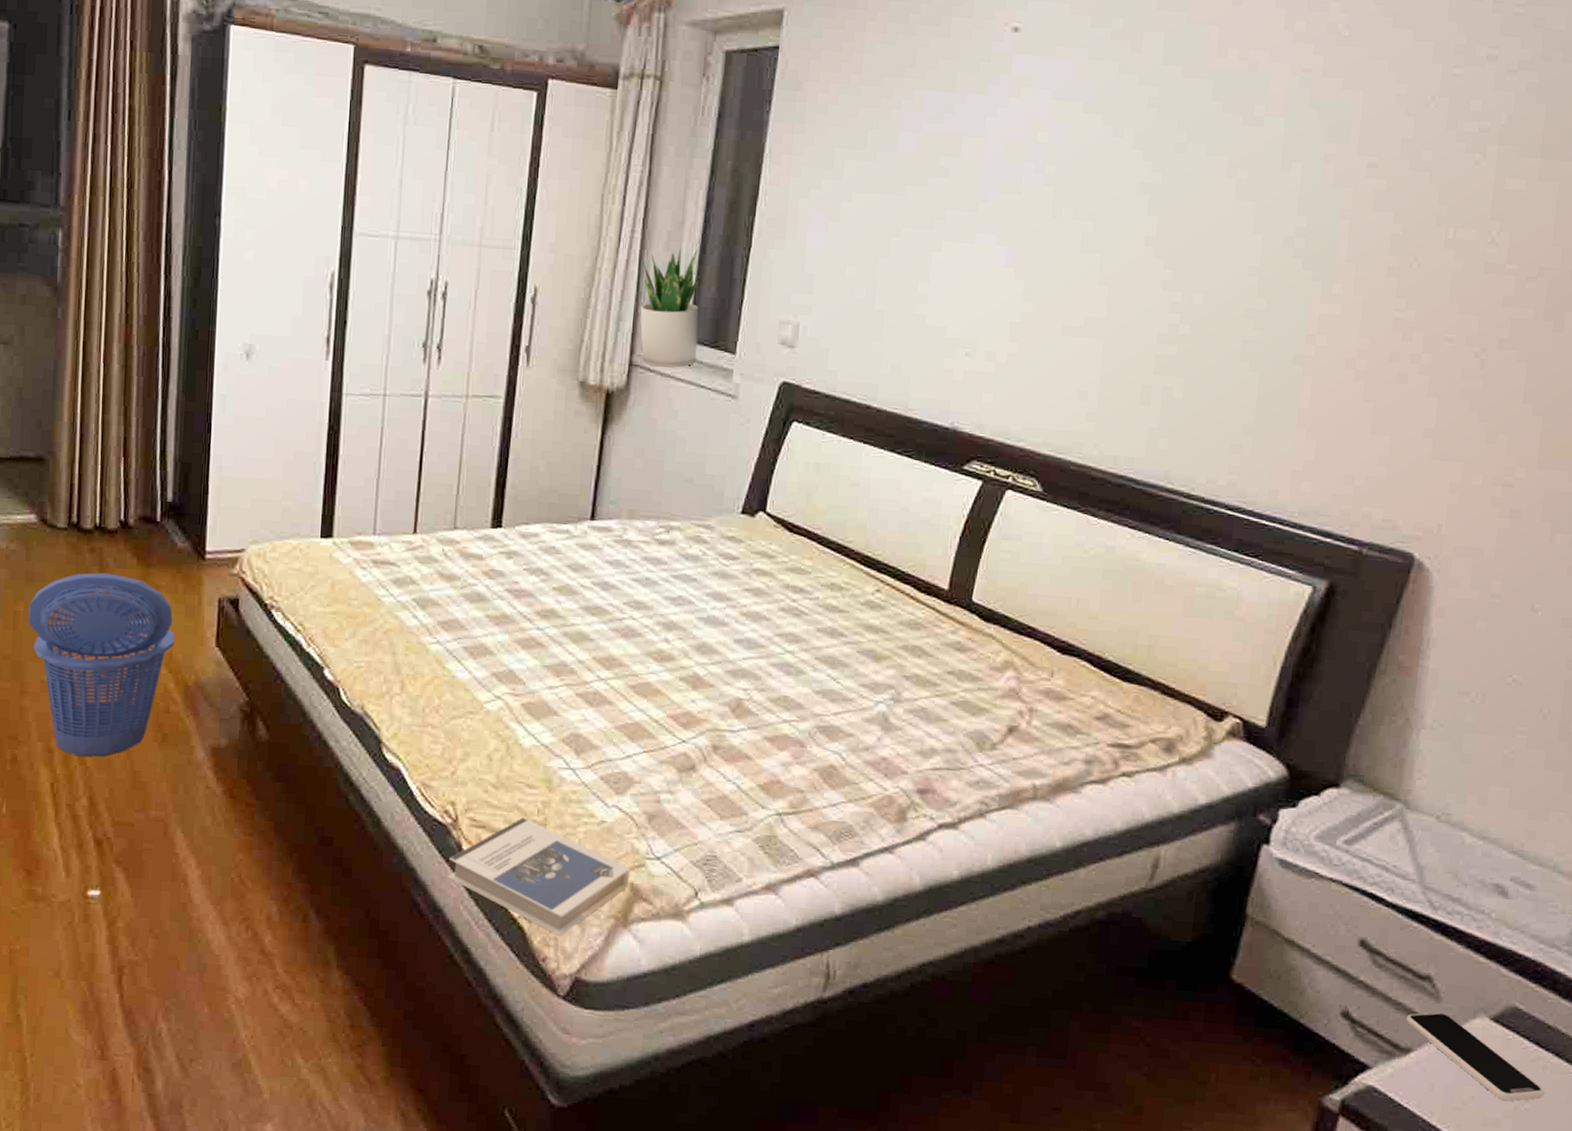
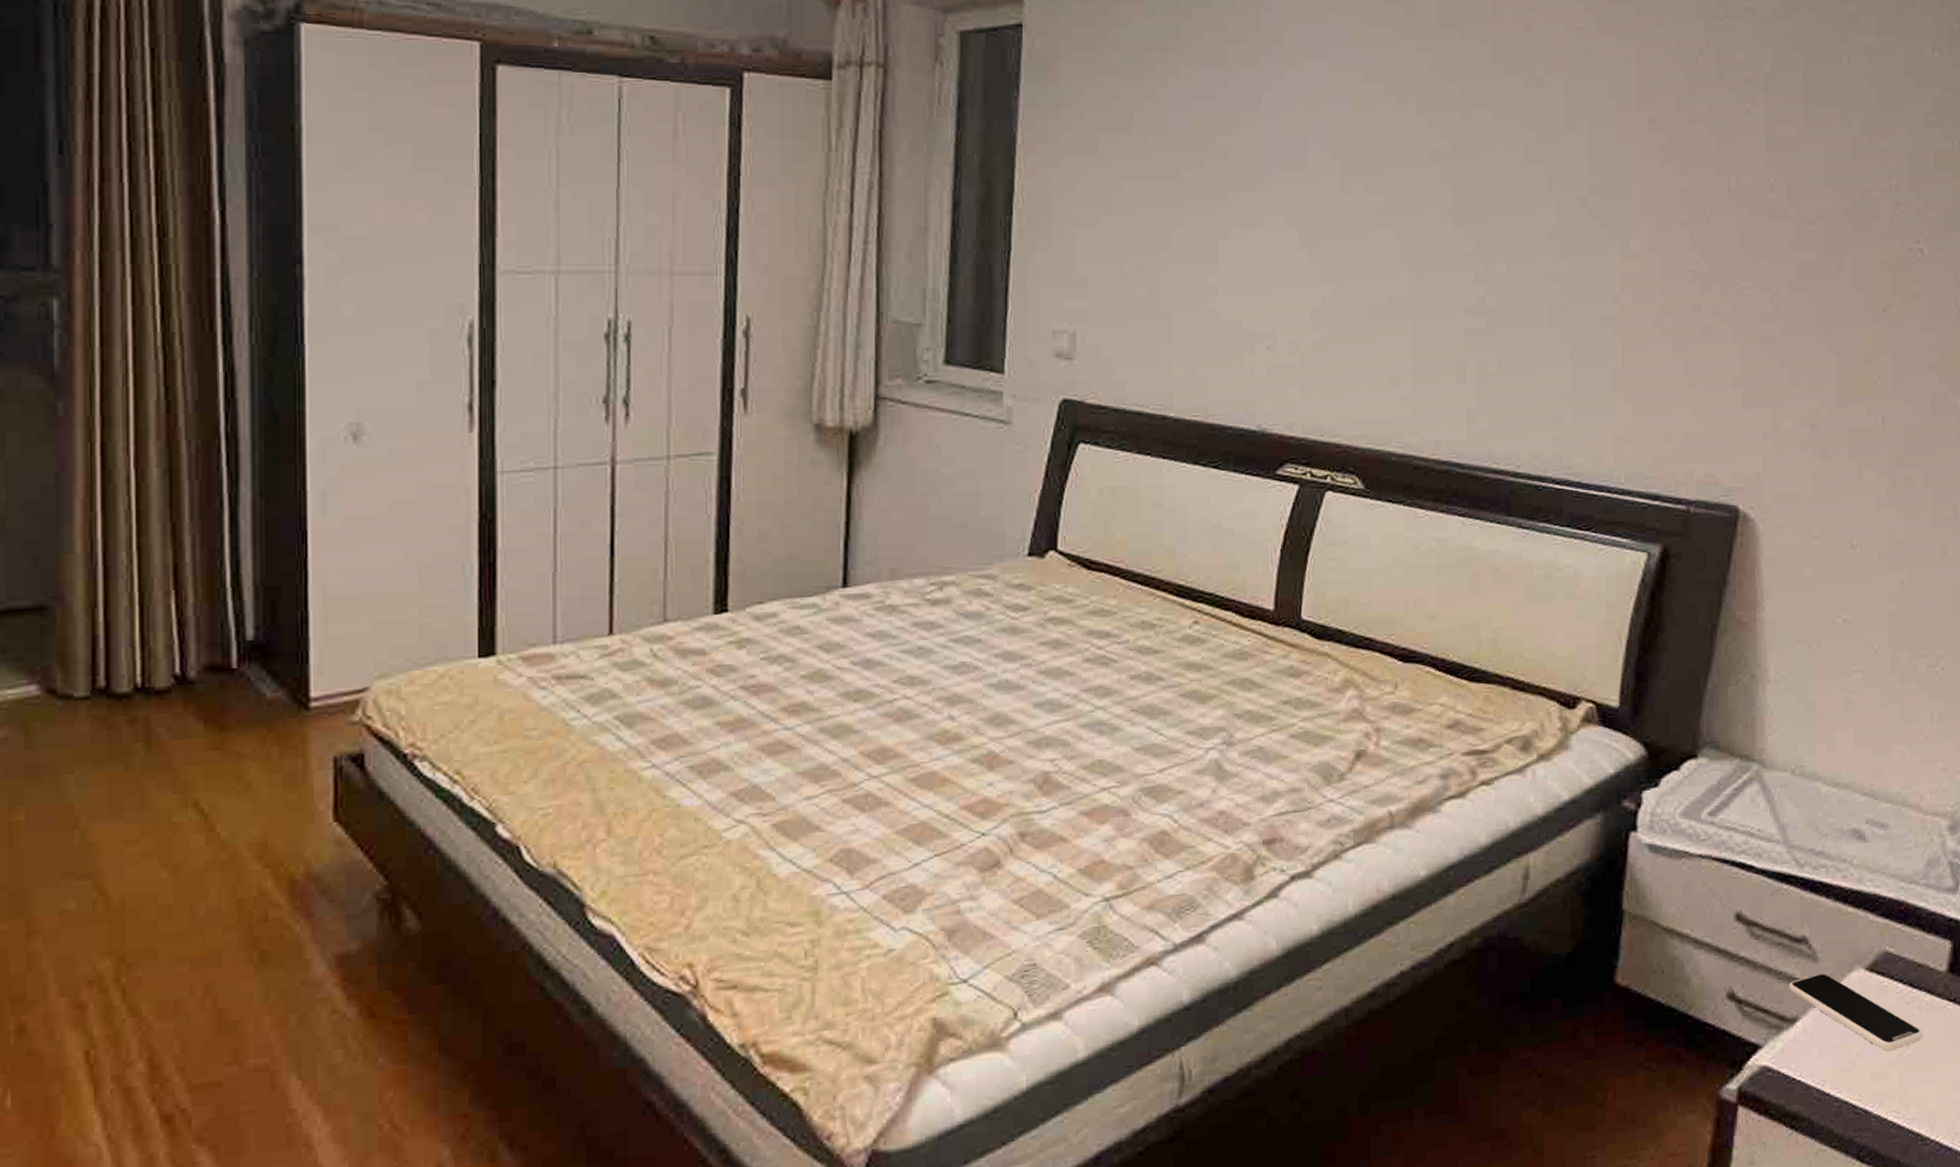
laundry basket: present [28,572,175,757] -> none [33,747,270,1006]
hardback book: present [447,817,631,936] -> none [690,965,931,1103]
planter: present [640,249,701,369] -> none [881,257,957,398]

